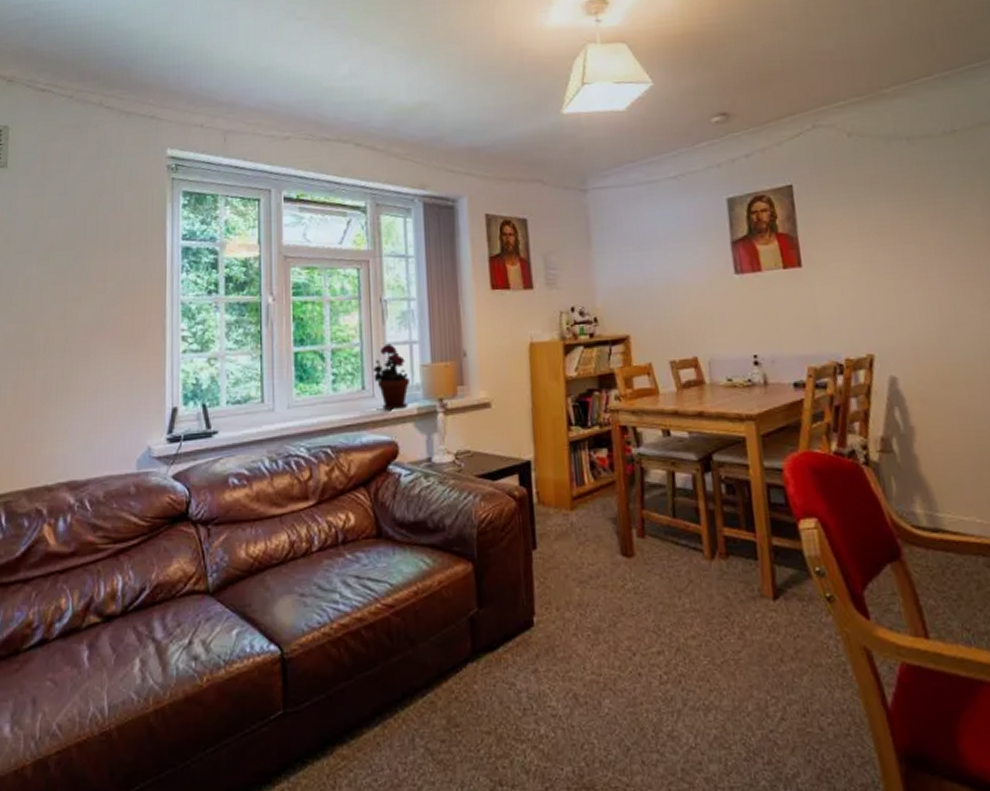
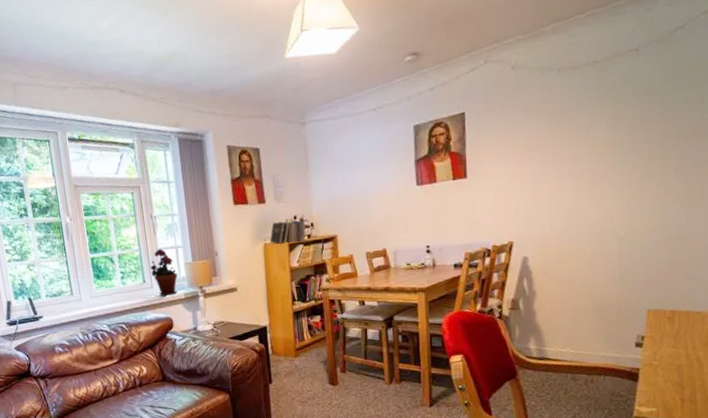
books: none [537,312,588,345] -> present [269,220,306,245]

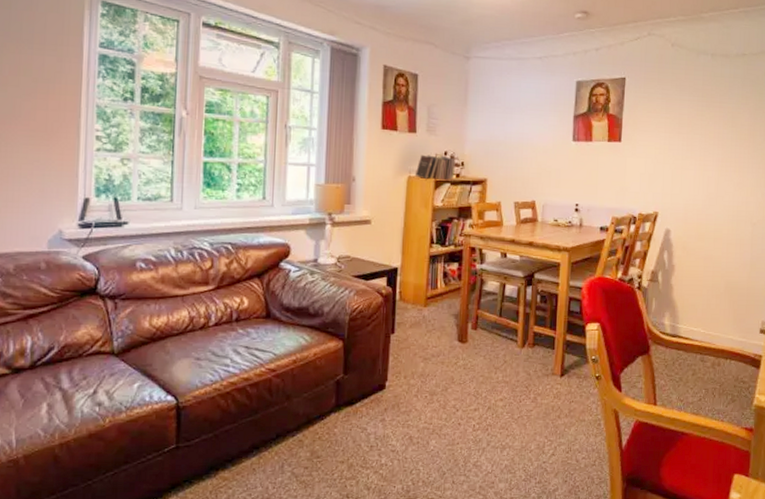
potted plant: present [150,248,178,297] -> none [274,163,306,220]

